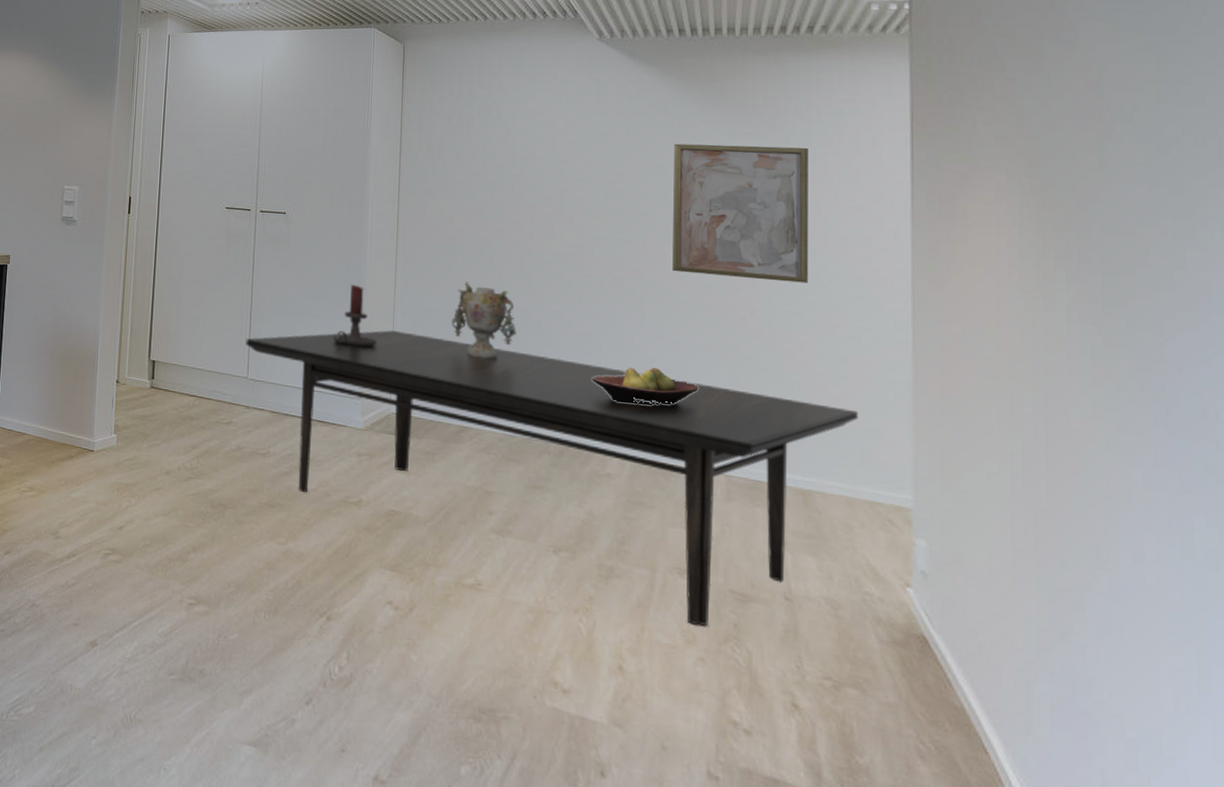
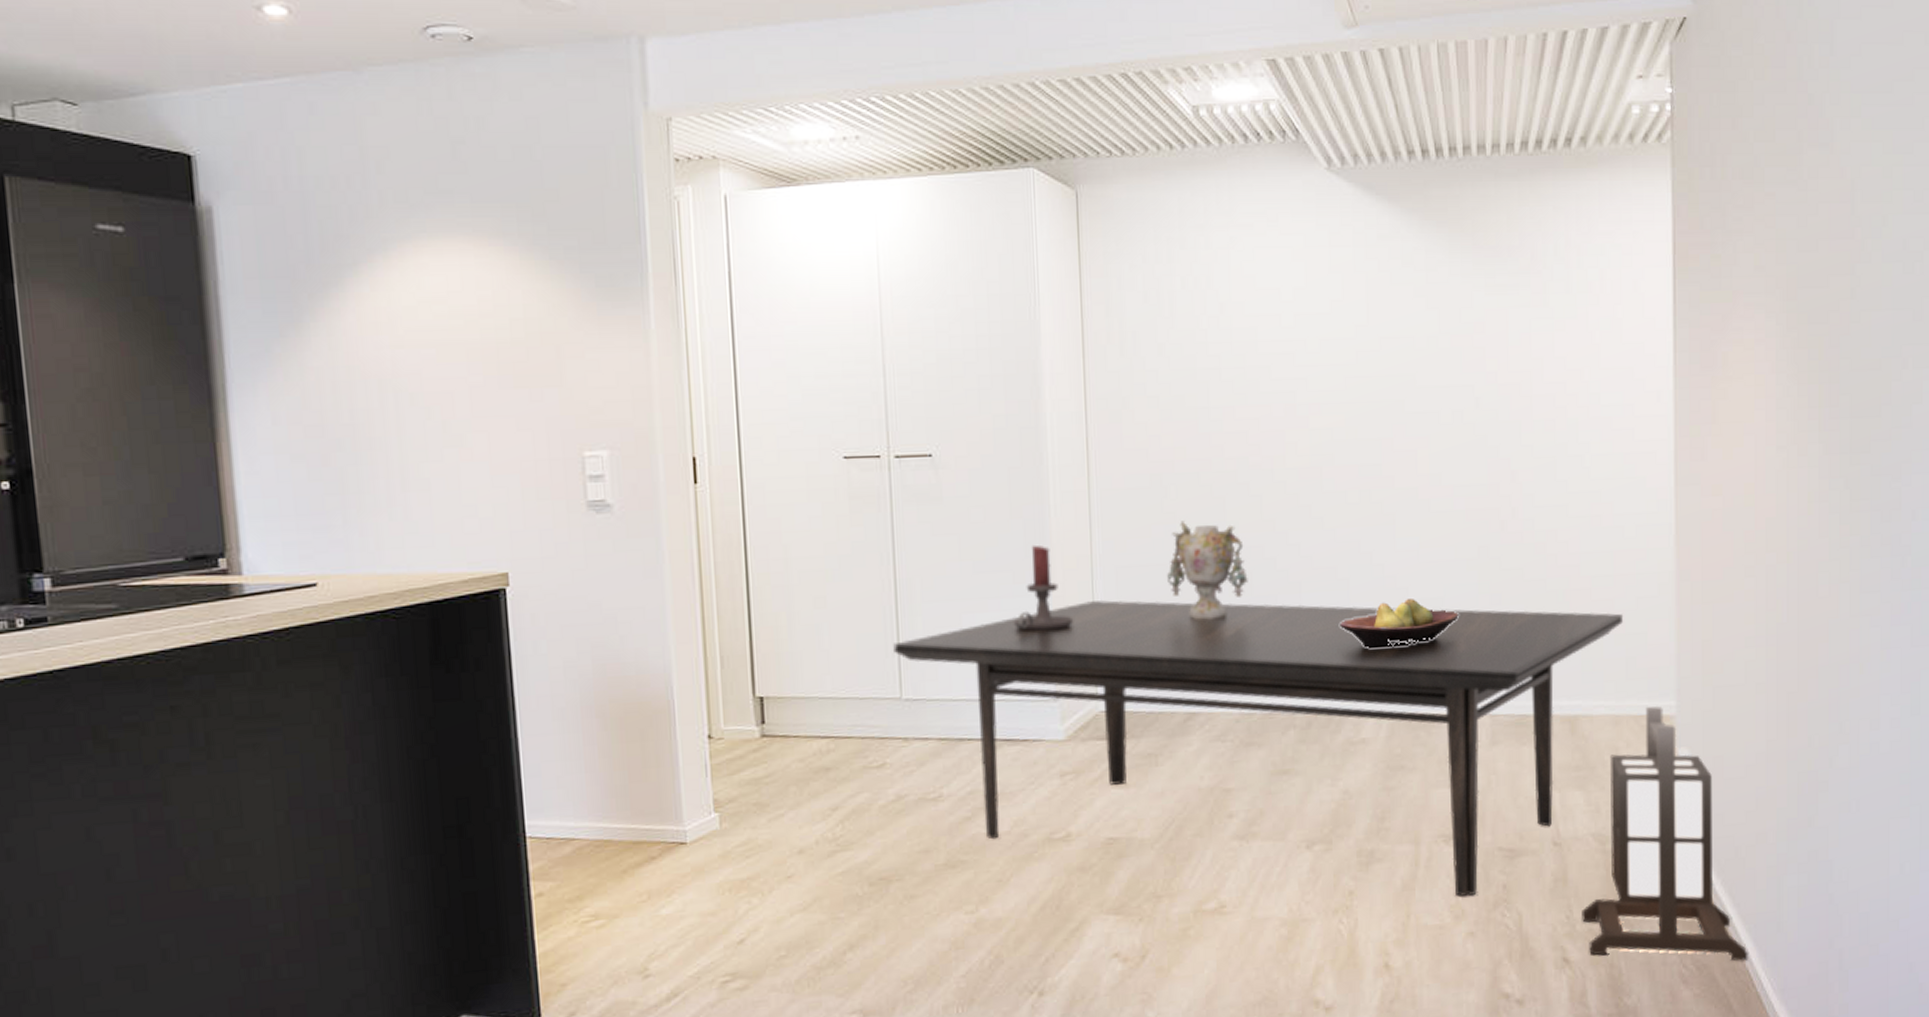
wall art: present [672,143,808,283] -> none [1422,297,1570,474]
lantern: none [812,495,994,754] -> present [1582,706,1748,961]

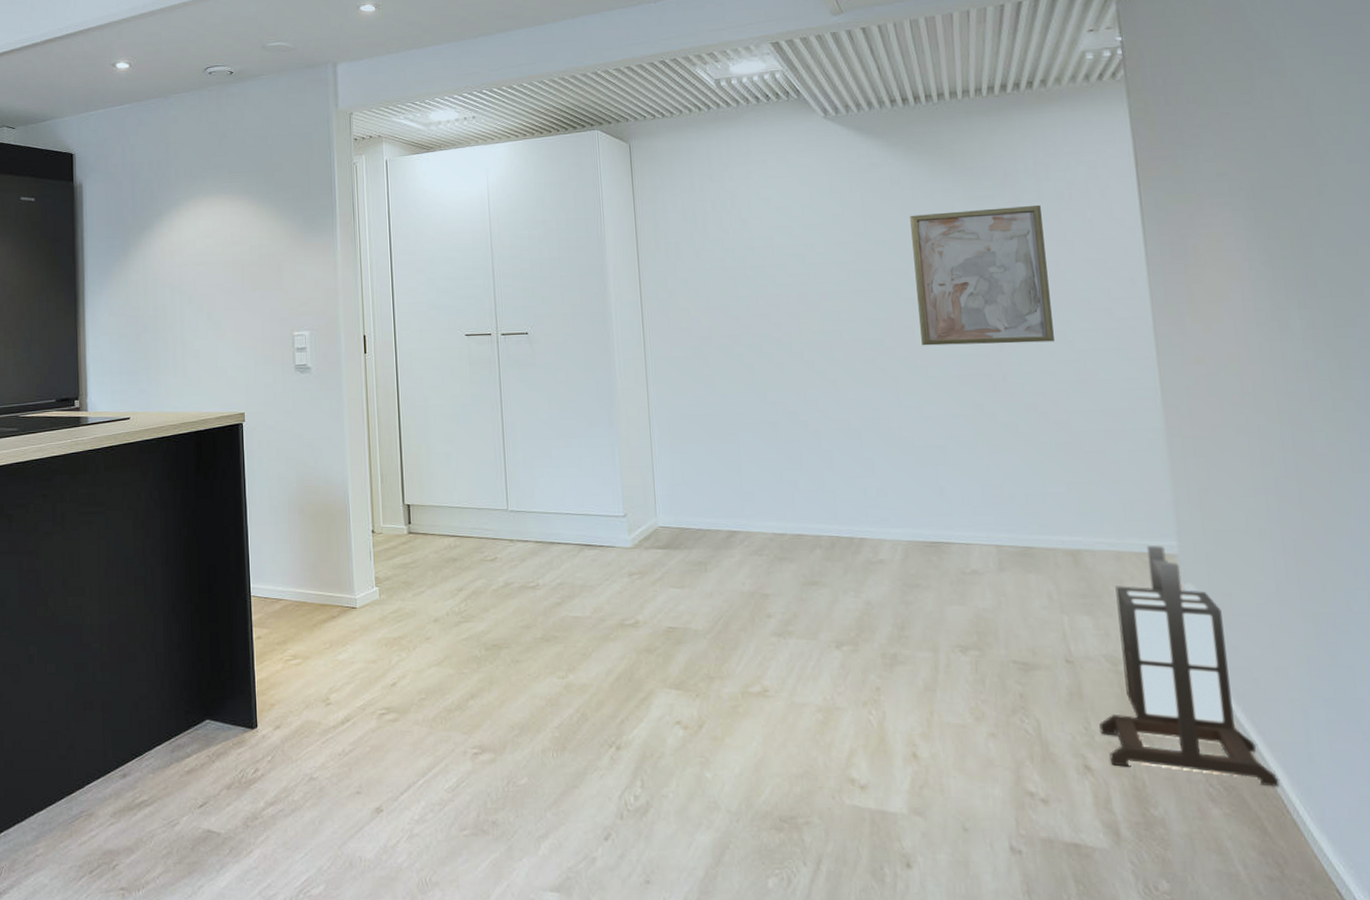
dining table: present [893,600,1624,897] -> none [502,441,1118,700]
candle holder: present [1014,544,1074,631] -> none [591,398,637,463]
vase: present [1167,520,1248,620] -> none [709,382,775,459]
fruit bowl: present [1340,599,1459,649] -> none [855,446,960,486]
wall art: none [1422,297,1570,474] -> present [910,204,1054,346]

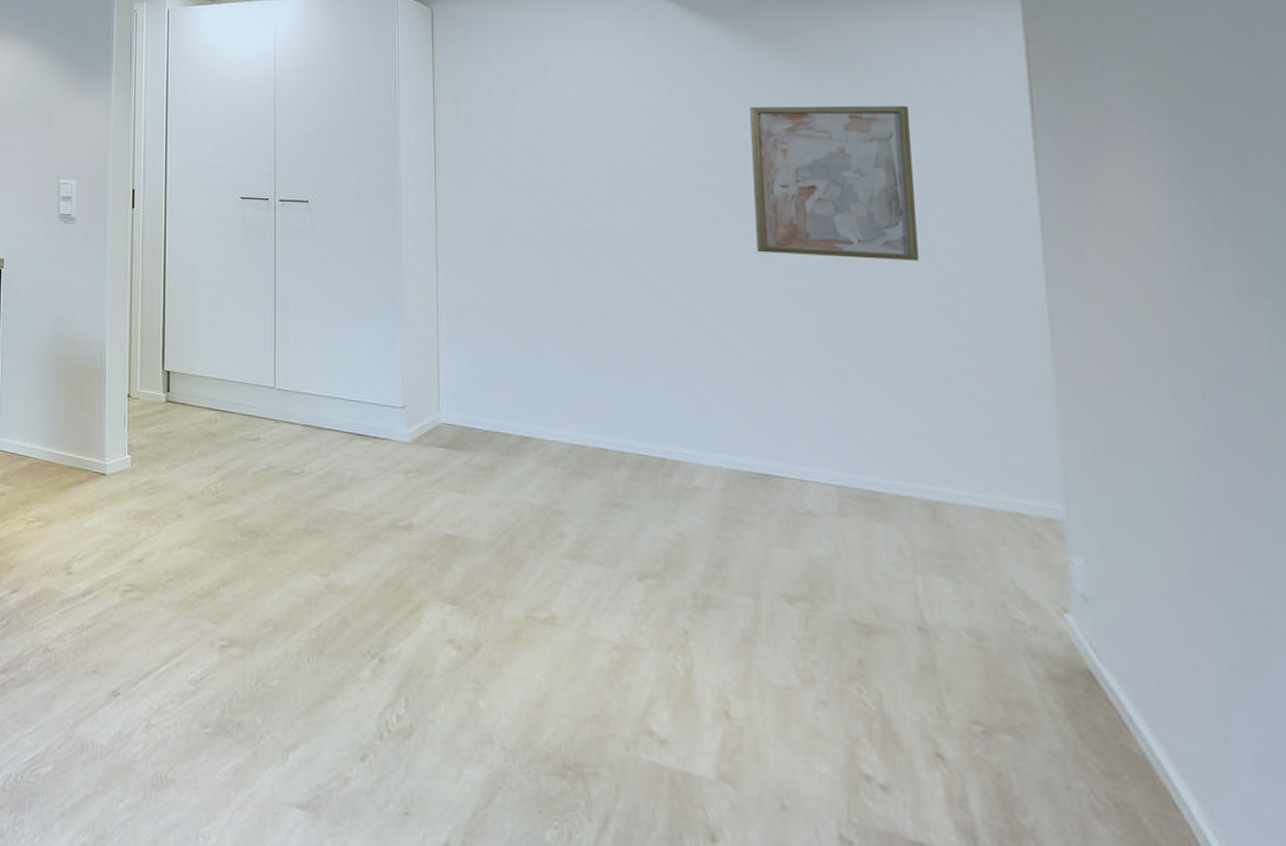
lantern: present [1099,545,1280,787] -> none [956,505,1187,812]

